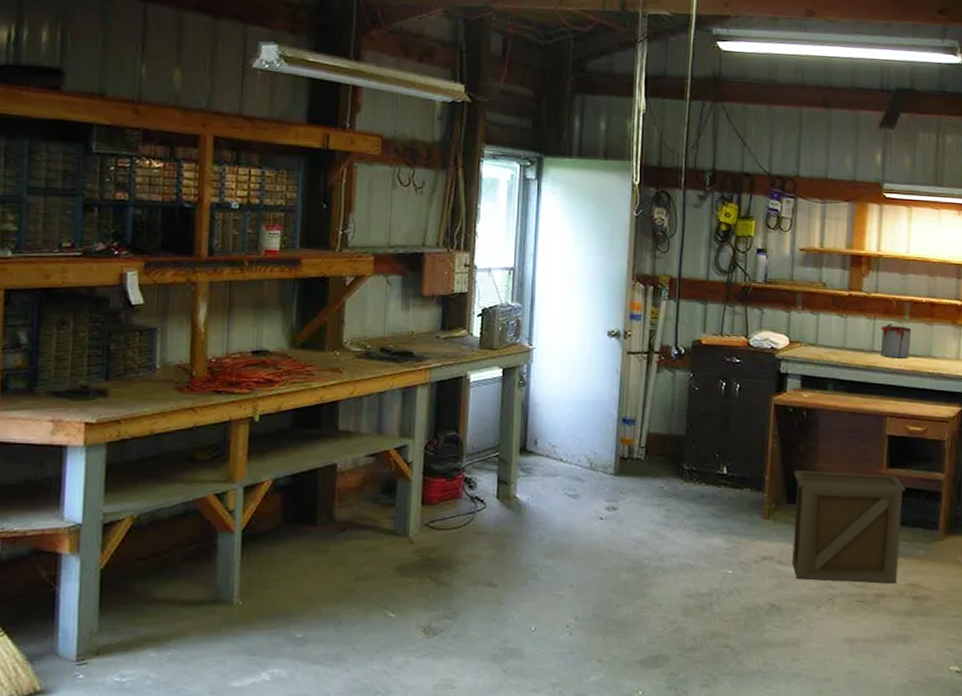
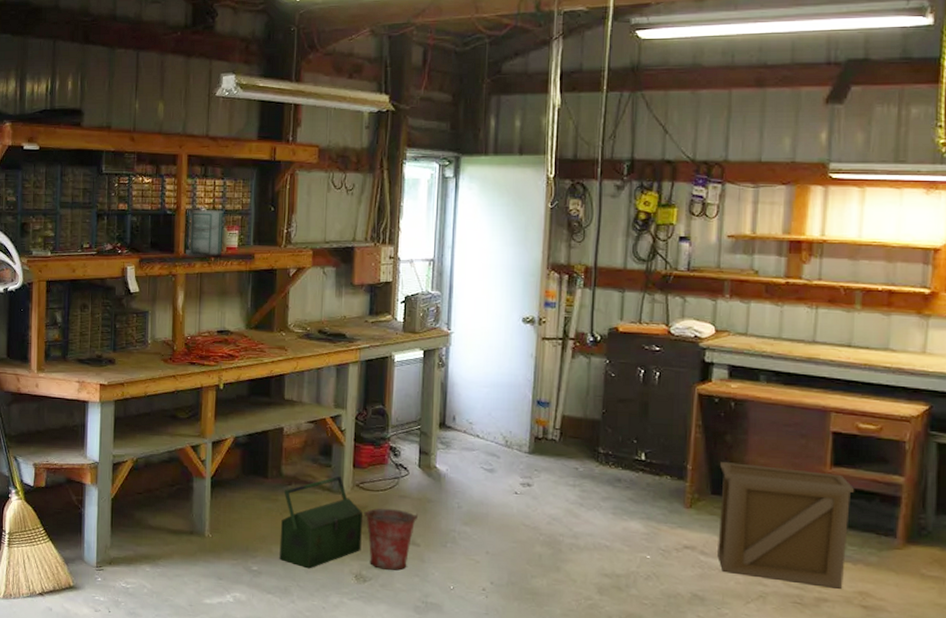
paint can: none [210,202,264,264] -> present [186,209,226,259]
tool box: none [330,515,434,628] -> present [279,475,364,569]
bucket: none [434,547,497,618] -> present [363,508,419,571]
paint can: present [880,323,912,358] -> none [824,312,864,351]

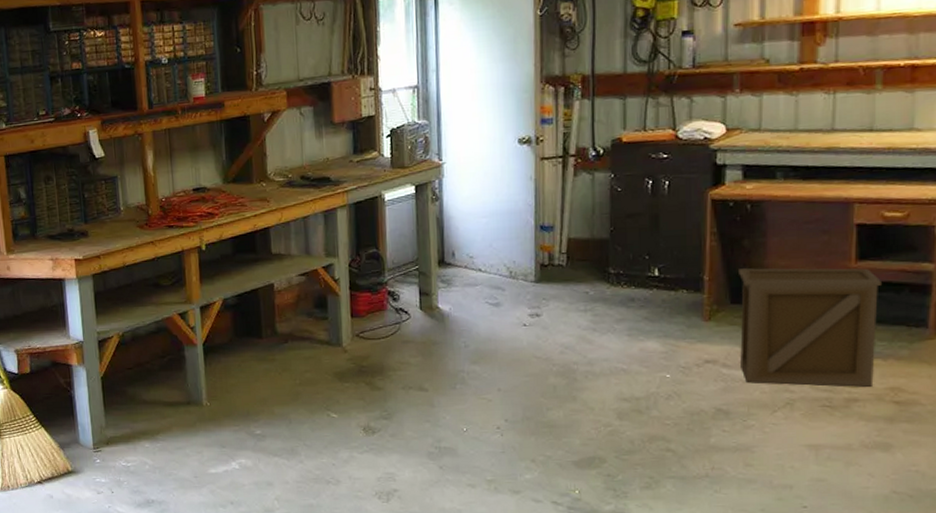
paint can: present [186,209,226,259] -> none [146,58,190,113]
tool box: present [279,475,364,569] -> none [280,327,367,427]
bucket: present [363,508,419,571] -> none [366,355,424,419]

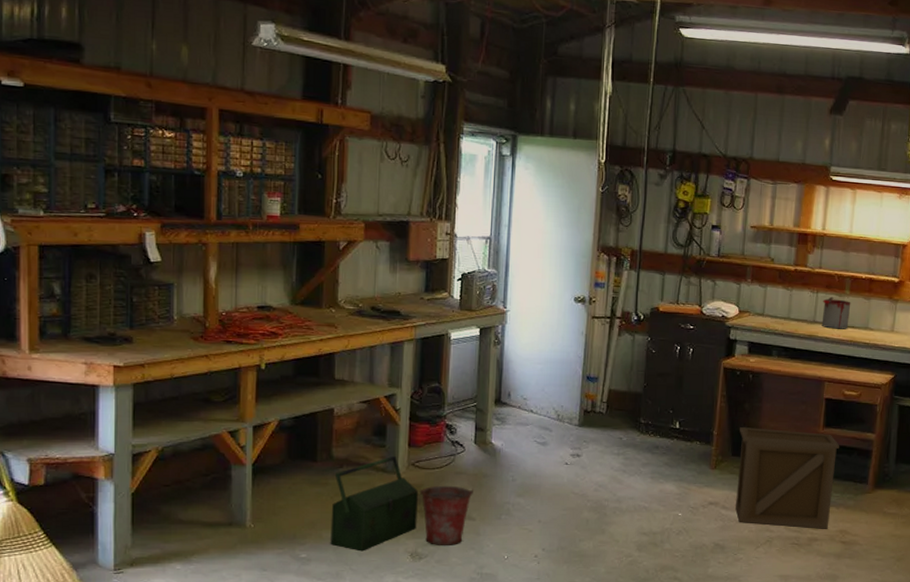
tool box: none [280,327,367,427] -> present [330,455,419,552]
bucket: none [366,355,424,419] -> present [419,485,474,545]
paint can: none [843,95,886,136] -> present [821,296,851,329]

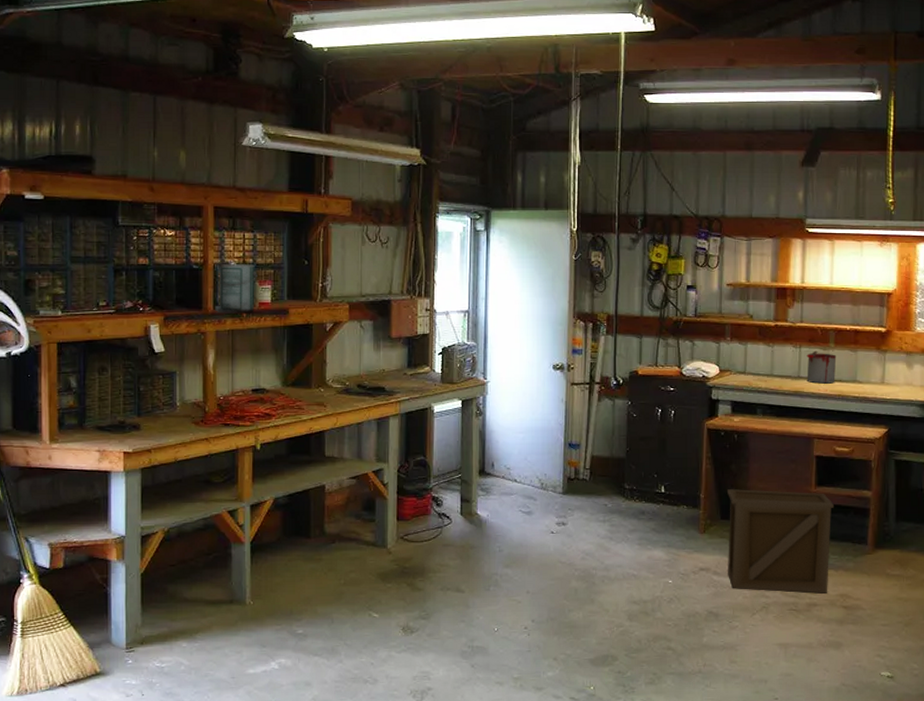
paint can: none [218,170,266,228] -> present [215,263,258,315]
tool box: present [330,455,419,552] -> none [325,529,409,626]
bucket: present [419,485,474,545] -> none [409,558,462,619]

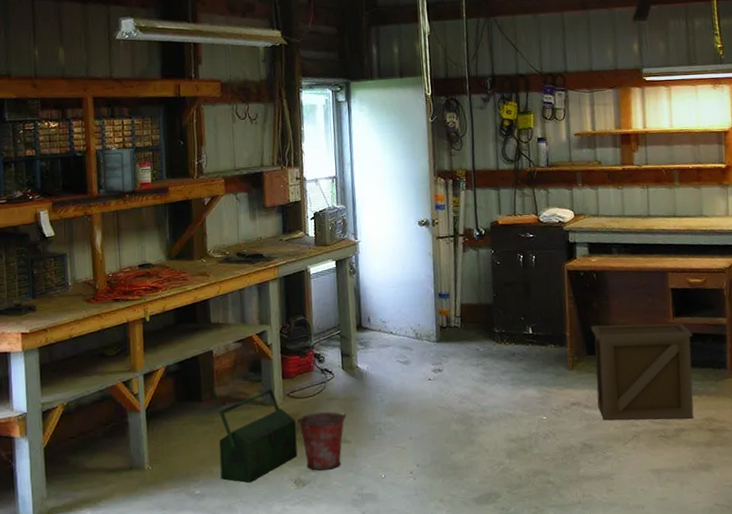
tool box: none [325,529,409,626] -> present [218,388,298,483]
bucket: none [409,558,462,619] -> present [296,411,347,471]
paint can: present [806,350,837,384] -> none [654,190,683,221]

